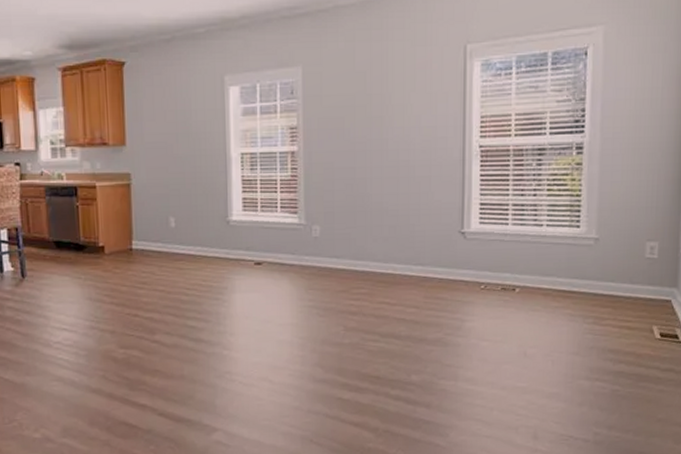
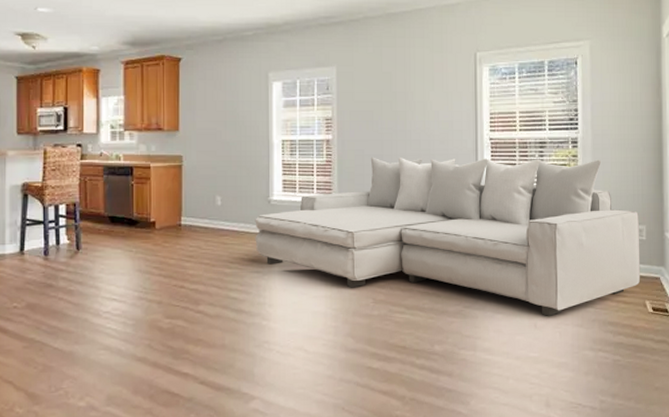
sectional sofa: none [212,167,651,343] -> present [255,157,641,316]

